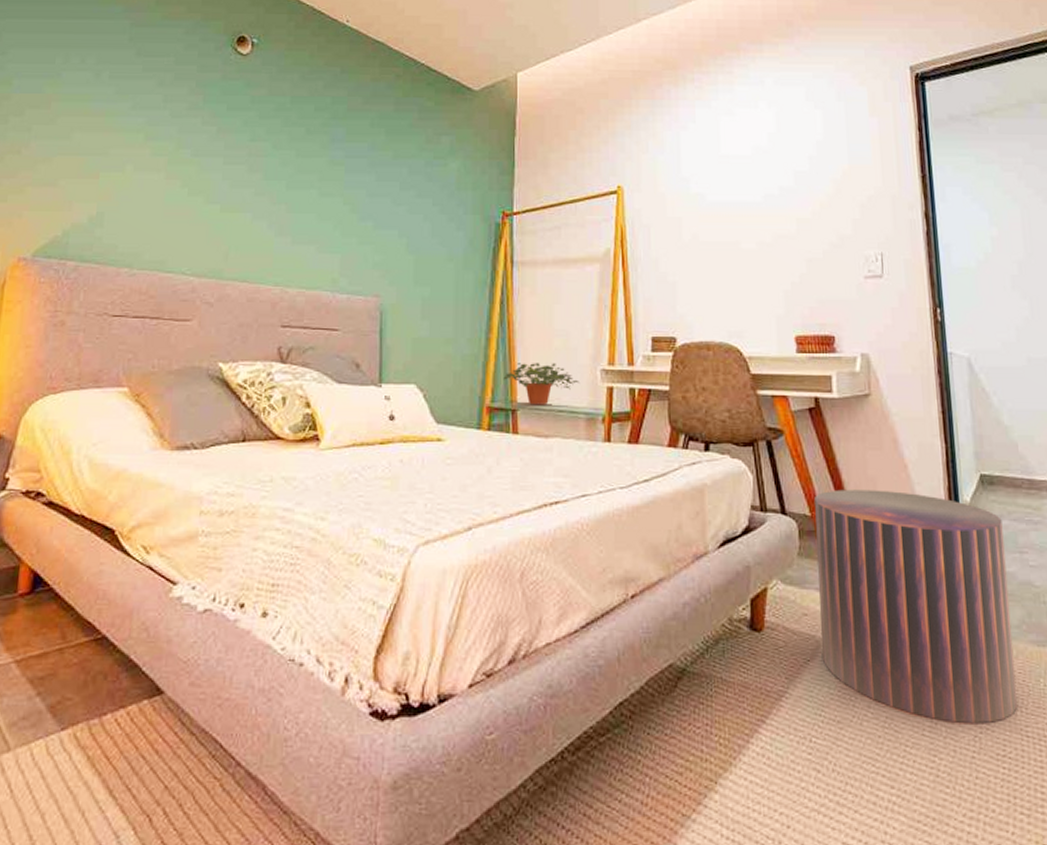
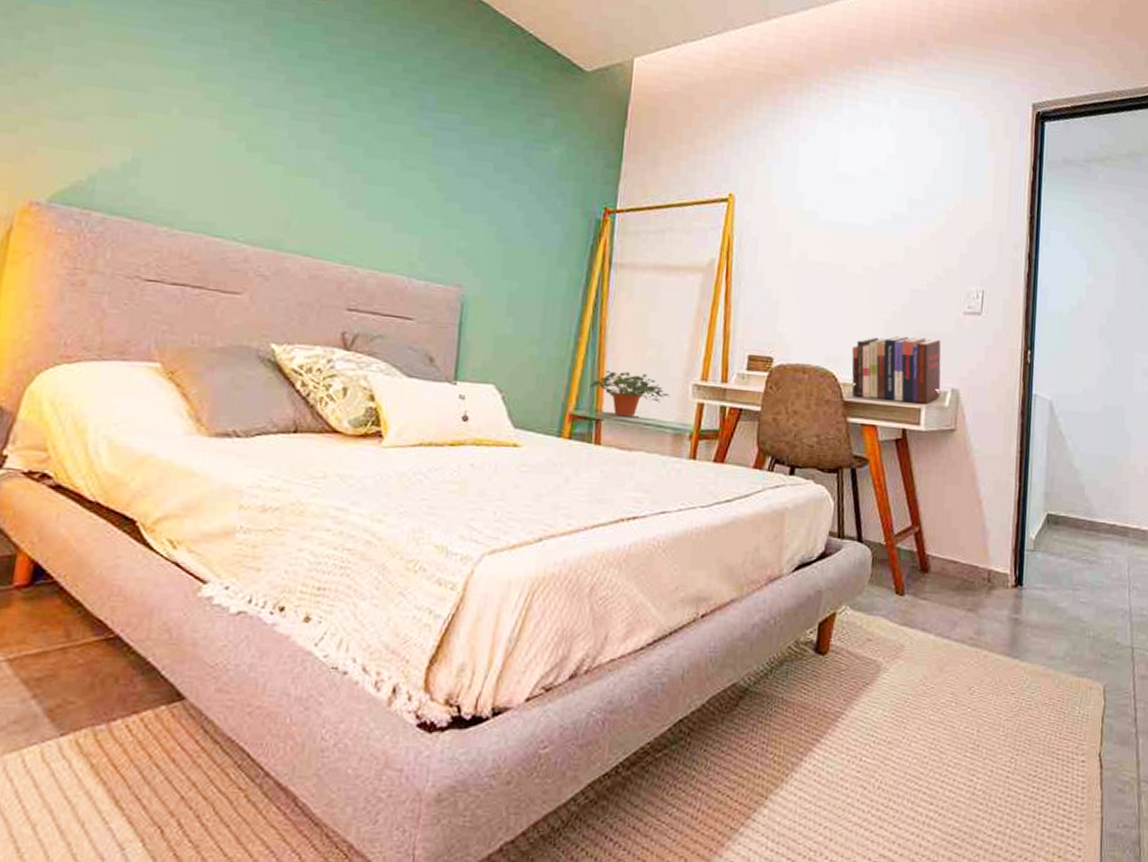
books: none [754,305,850,371] -> present [851,336,941,404]
pouf: present [815,489,1018,724] -> none [880,520,1061,747]

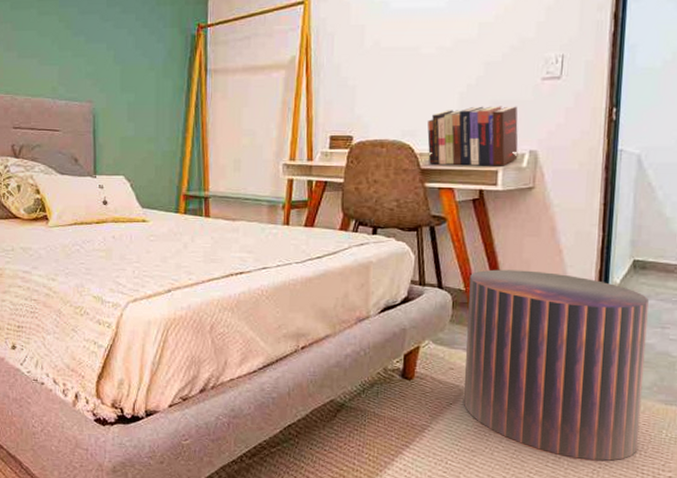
potted plant: present [589,371,670,417] -> none [197,158,263,194]
pouf: none [880,520,1061,747] -> present [463,269,649,461]

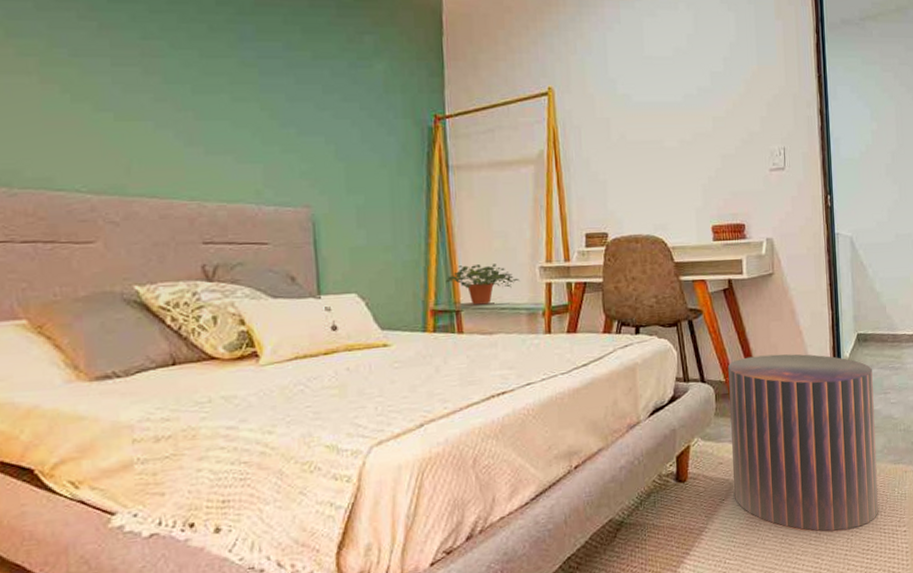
potted plant: none [197,158,263,194] -> present [445,264,520,305]
books: present [427,106,519,166] -> none [677,196,757,257]

